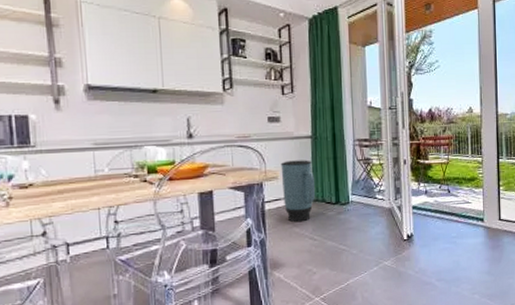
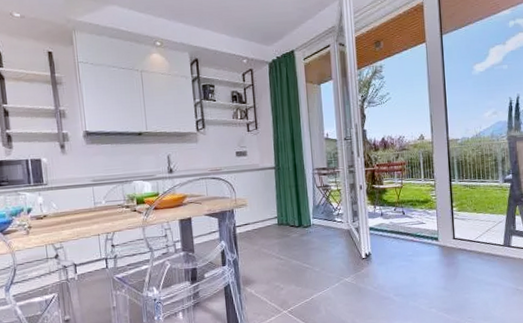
trash can: present [280,160,315,223] -> none [248,188,280,244]

